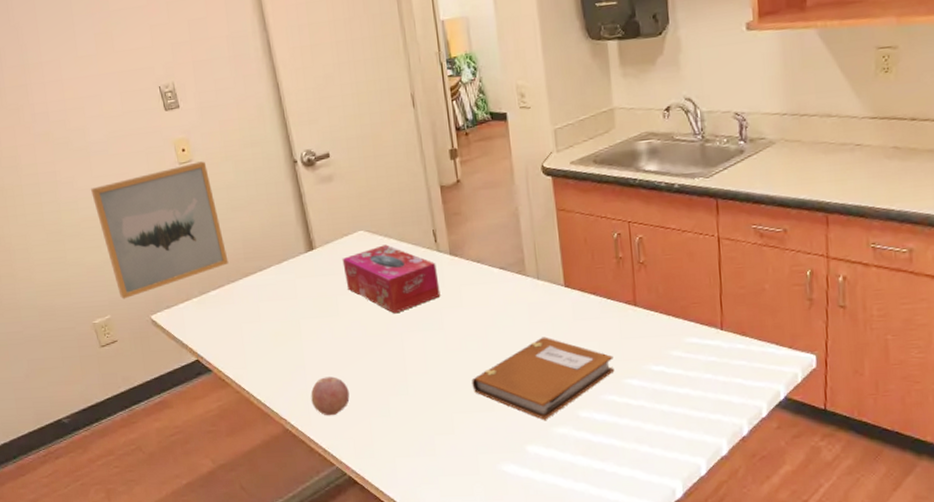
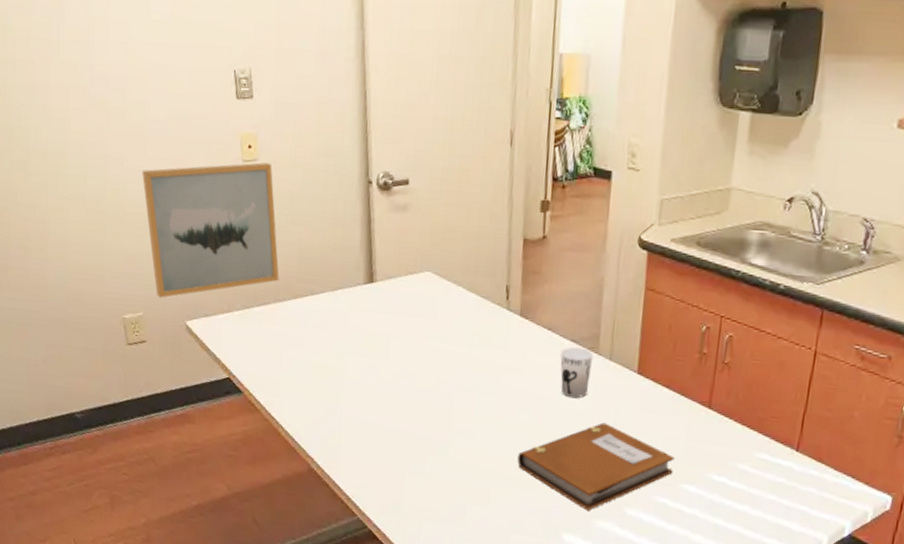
fruit: present [310,376,350,416] -> none [343,421,385,464]
tissue box: present [342,244,441,314] -> none [402,291,503,369]
cup: none [492,273,524,320] -> present [560,347,594,399]

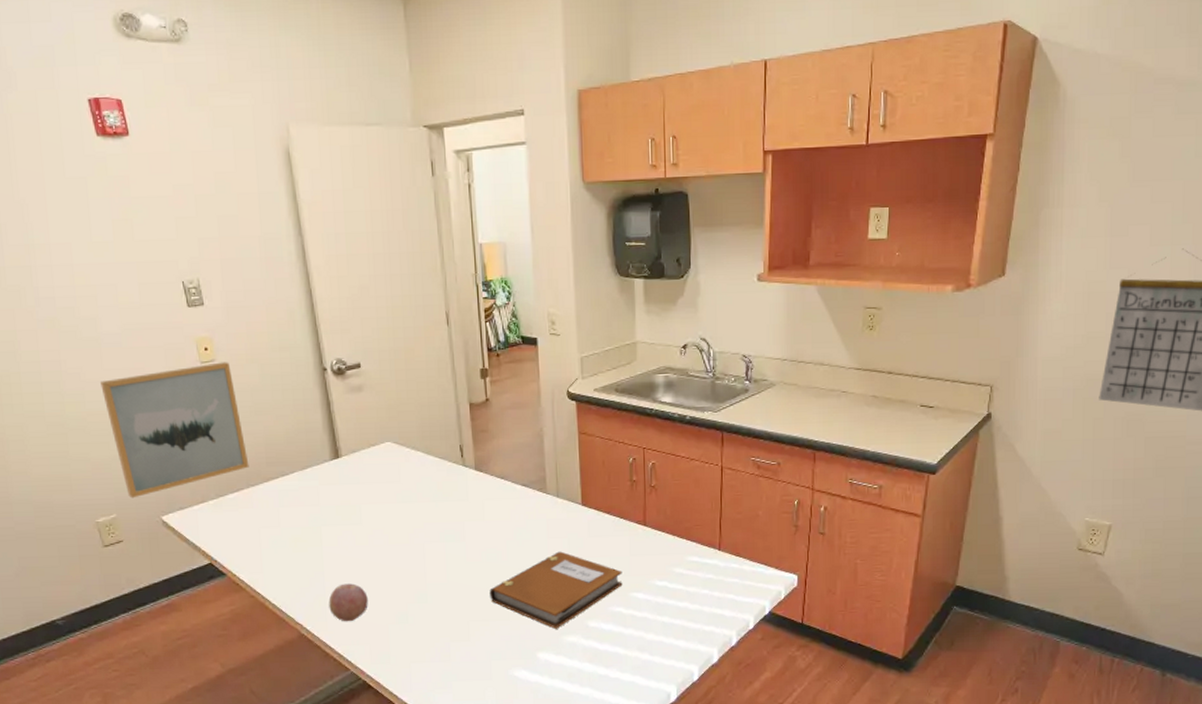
fruit: none [343,421,385,464] -> present [329,583,368,622]
cup: present [560,347,594,399] -> none [515,490,543,535]

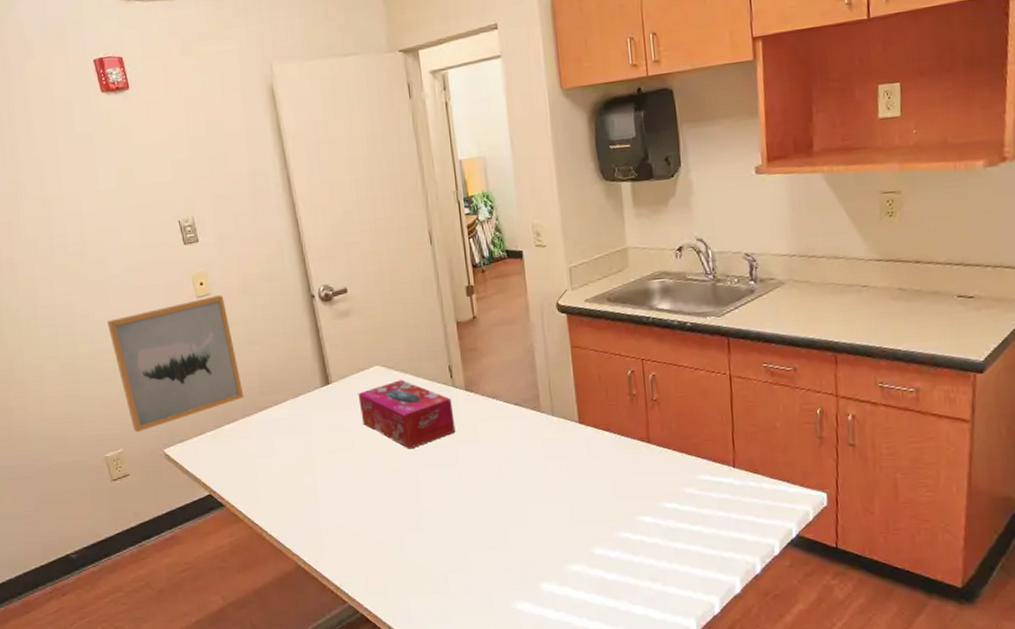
fruit: present [329,583,368,622] -> none [324,512,363,553]
tissue box: none [368,457,464,524] -> present [358,380,456,449]
notebook: present [489,551,623,629] -> none [486,473,629,557]

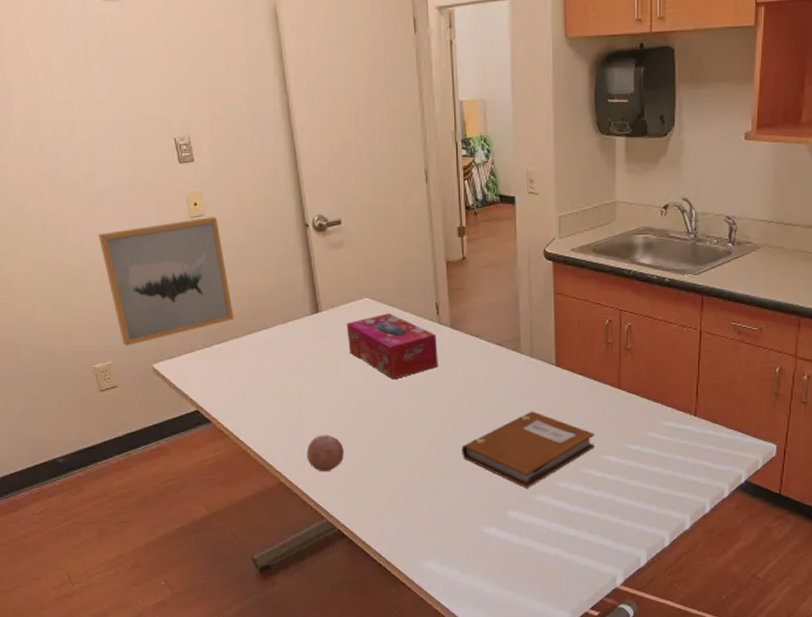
fruit: none [324,512,363,553] -> present [306,435,344,472]
notebook: none [486,473,629,557] -> present [462,411,595,488]

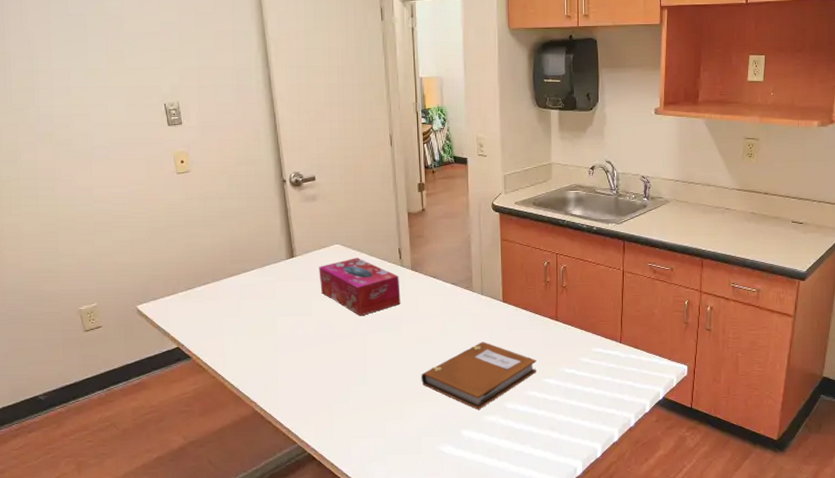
wall art: present [99,217,234,346] -> none [89,173,216,290]
fruit: present [306,435,344,472] -> none [280,367,315,401]

